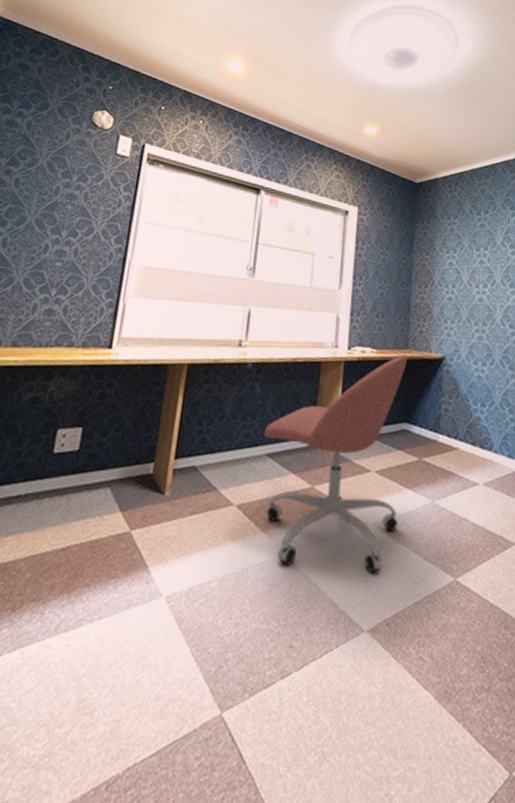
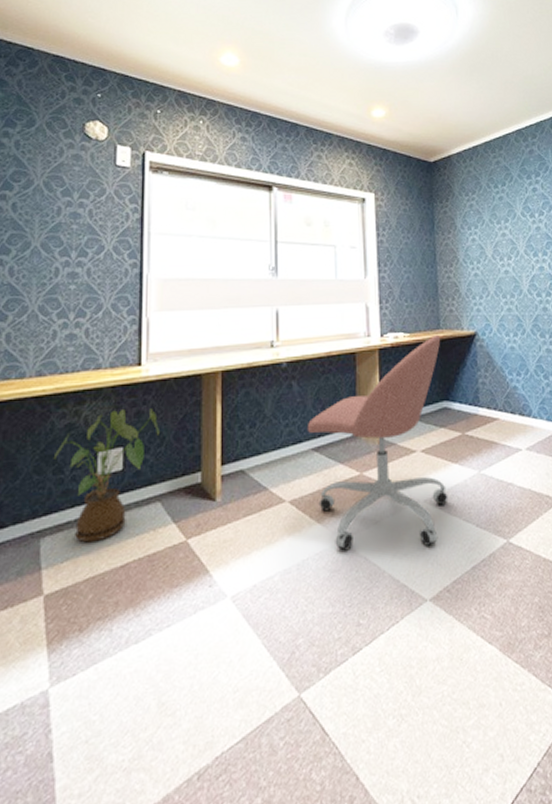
house plant: none [15,389,121,520] -> present [54,408,161,543]

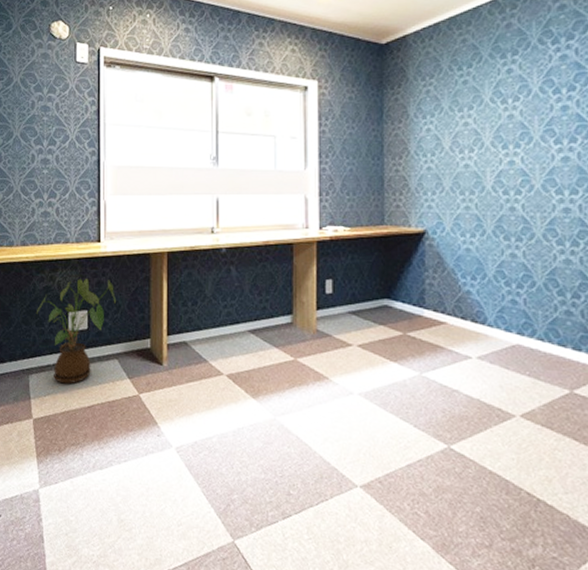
office chair: present [307,336,448,551] -> none [244,231,385,437]

